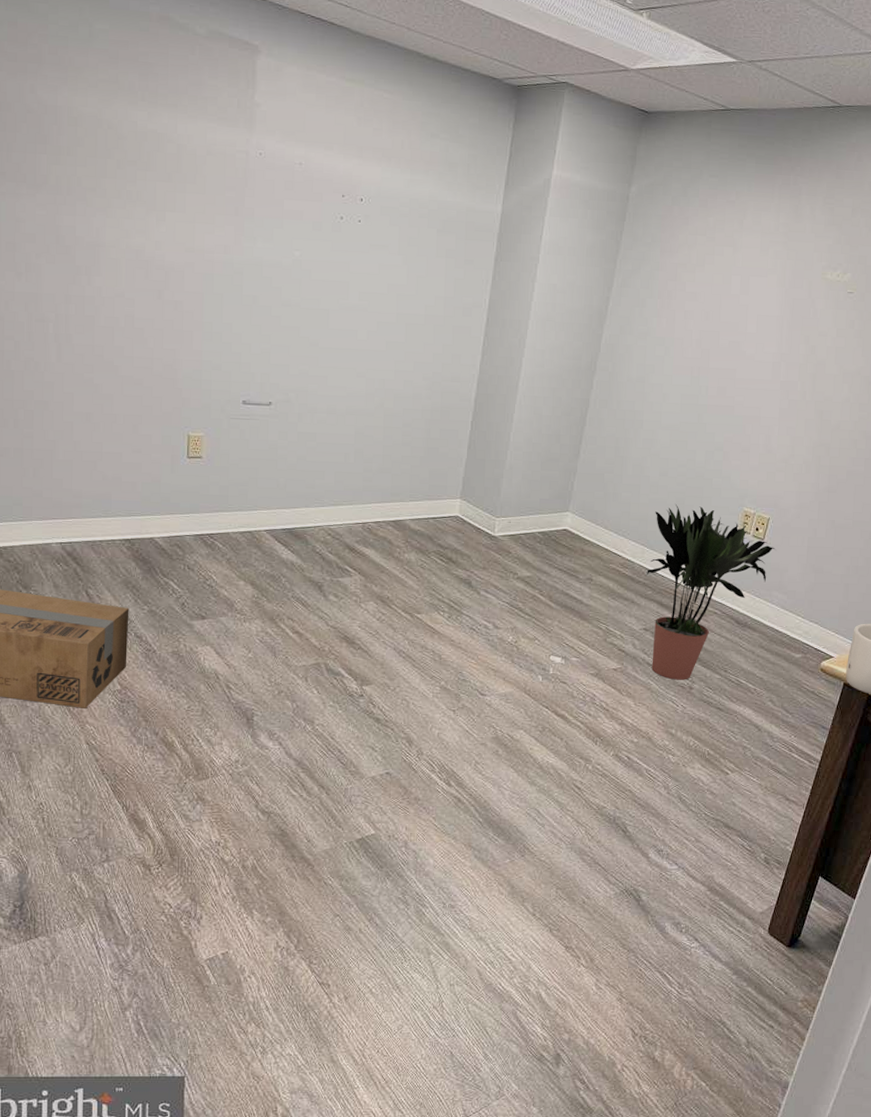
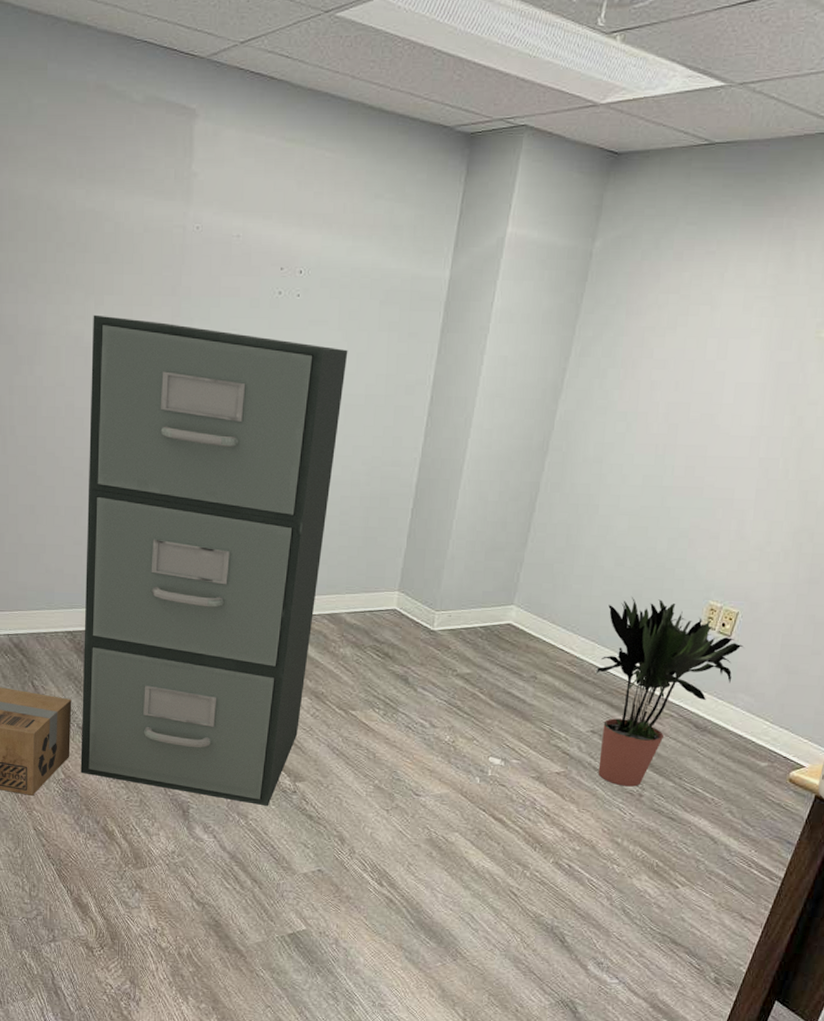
filing cabinet: none [138,230,408,711] -> present [80,314,348,806]

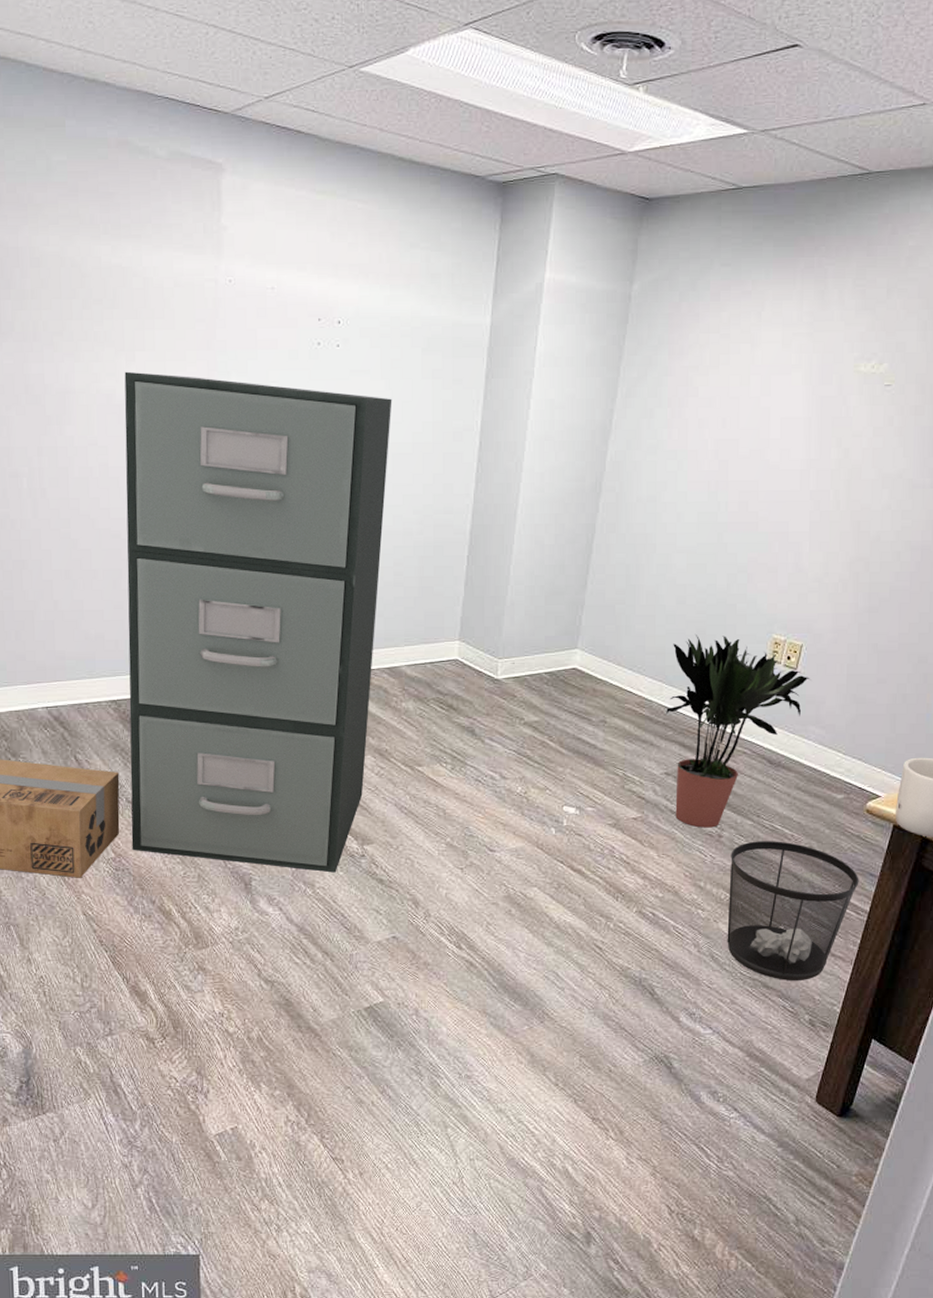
waste bin: none [639,802,776,940] -> present [727,841,859,980]

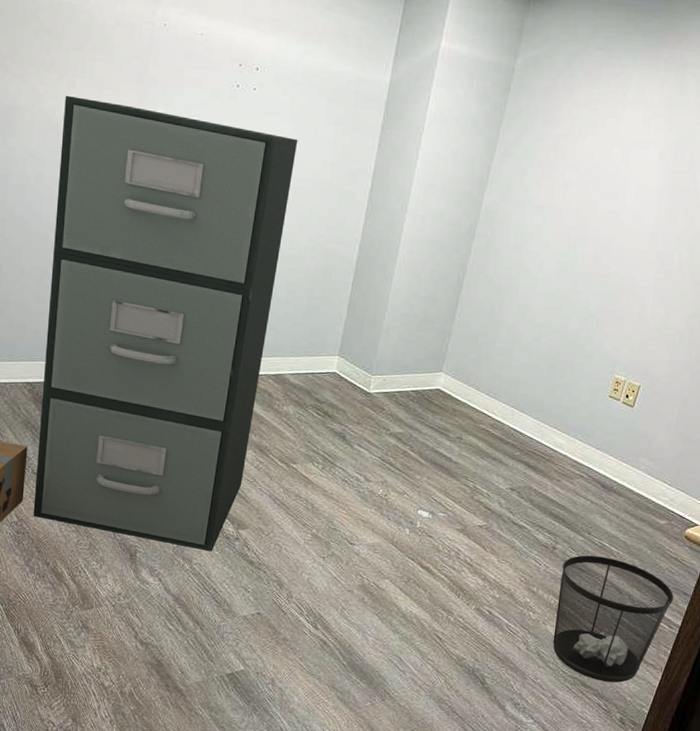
potted plant: present [666,635,811,828] -> none [516,369,645,540]

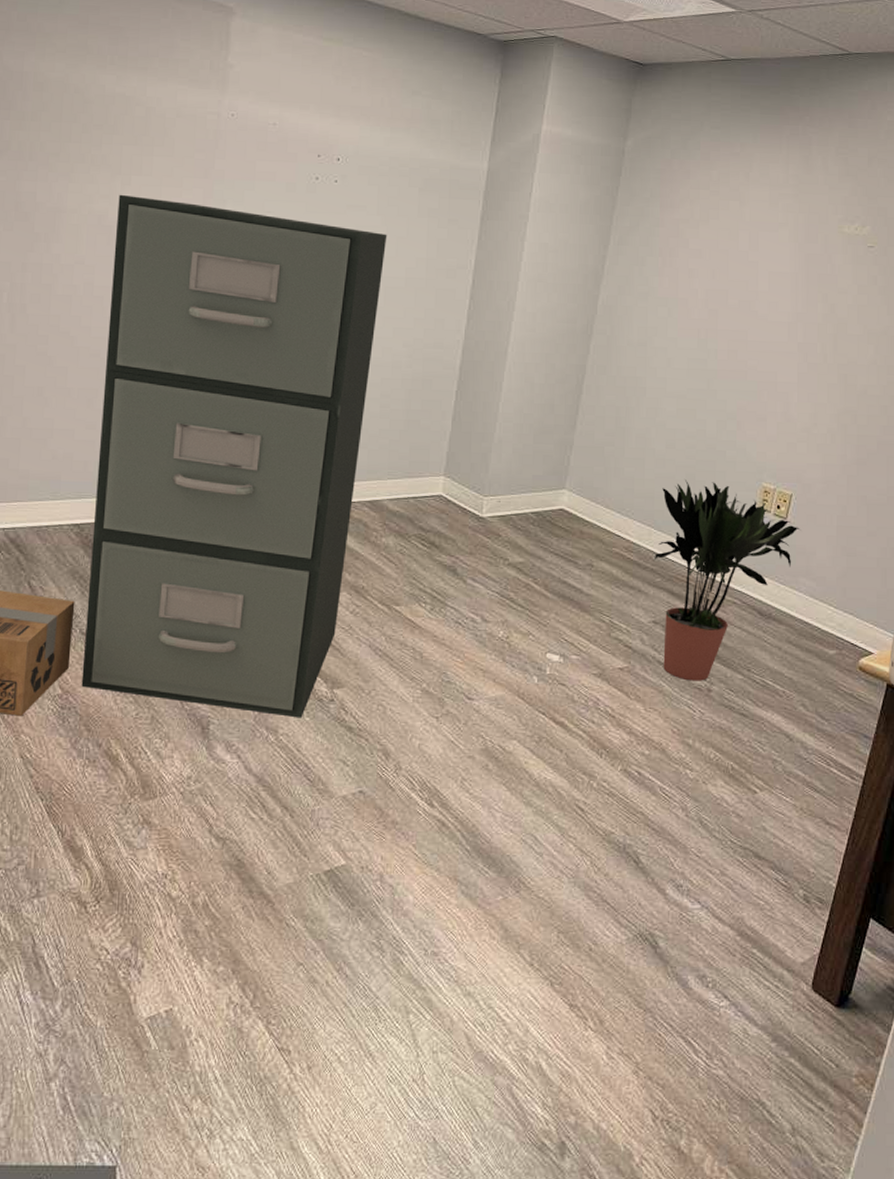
potted plant: none [516,369,645,540] -> present [655,480,801,681]
waste bin: present [553,555,674,683] -> none [716,697,853,851]

